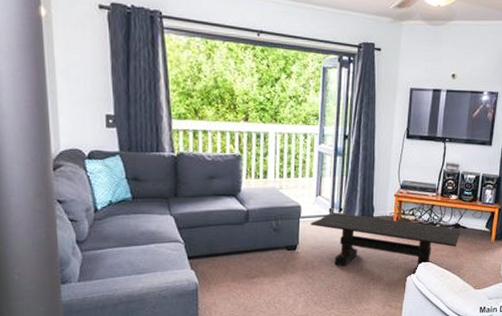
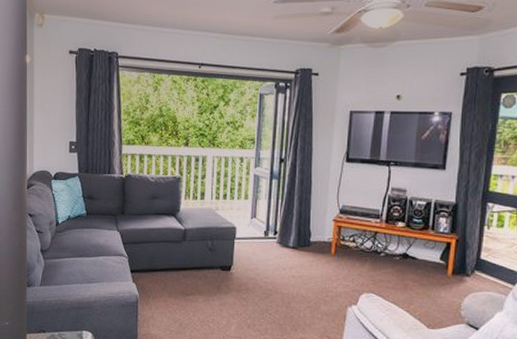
coffee table: present [310,212,461,274] -> none [245,234,410,305]

